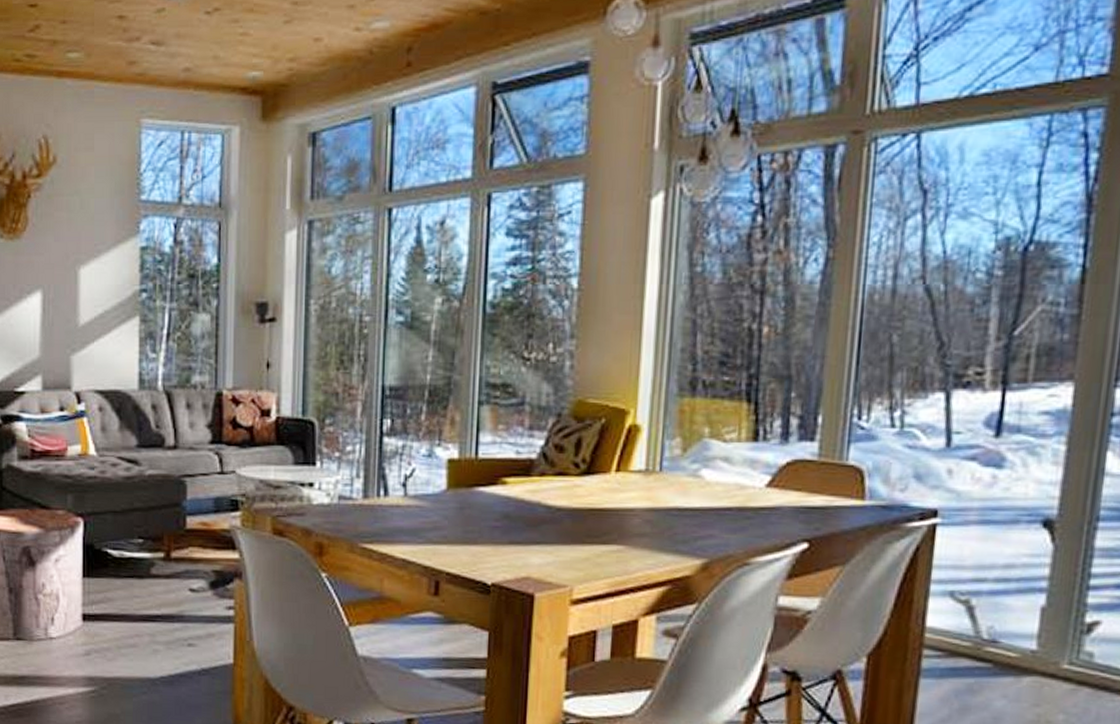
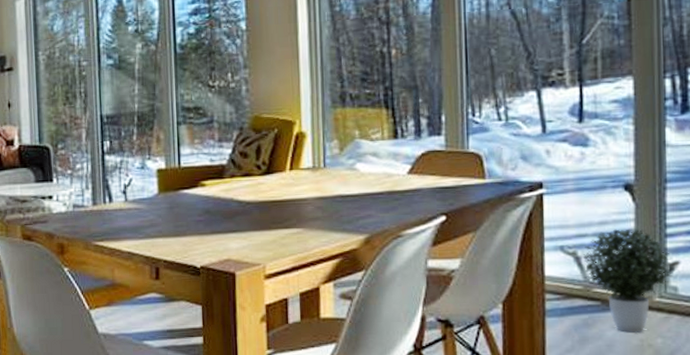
potted plant: none [978,575,1091,705] -> present [584,229,674,333]

